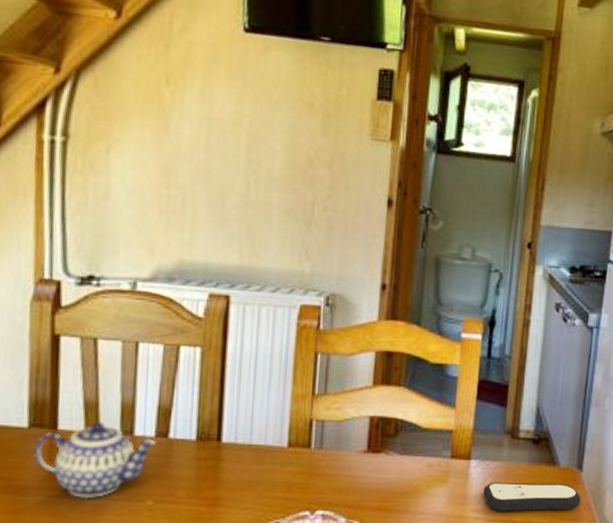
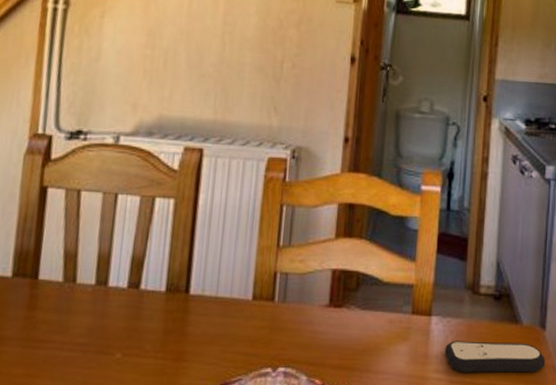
teapot: present [34,421,157,499] -> none [14,272,128,351]

